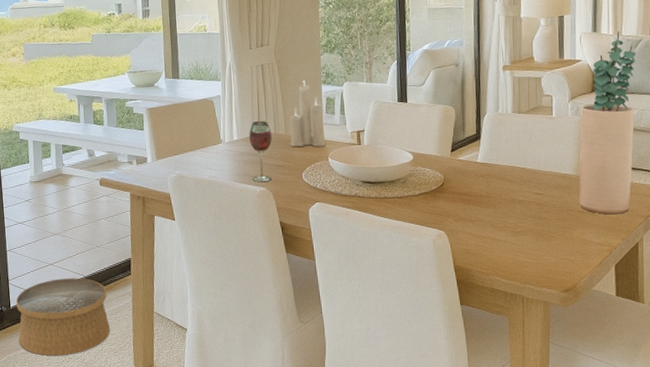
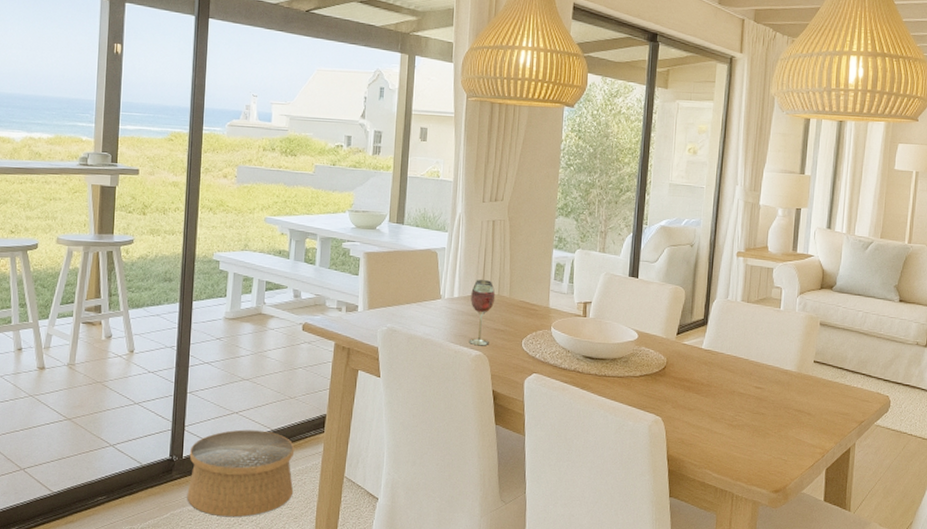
candle: present [290,80,325,148] -> none [513,242,551,315]
vase: present [578,31,636,215] -> none [797,231,866,417]

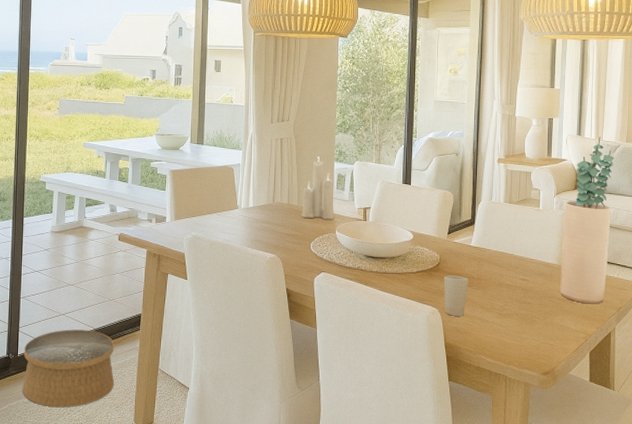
wineglass: present [468,280,496,346] -> none [263,191,286,249]
candle: none [513,242,551,315] -> present [302,156,334,220]
cup: none [669,381,698,426] -> present [444,275,469,316]
vase: none [797,231,866,417] -> present [559,136,614,304]

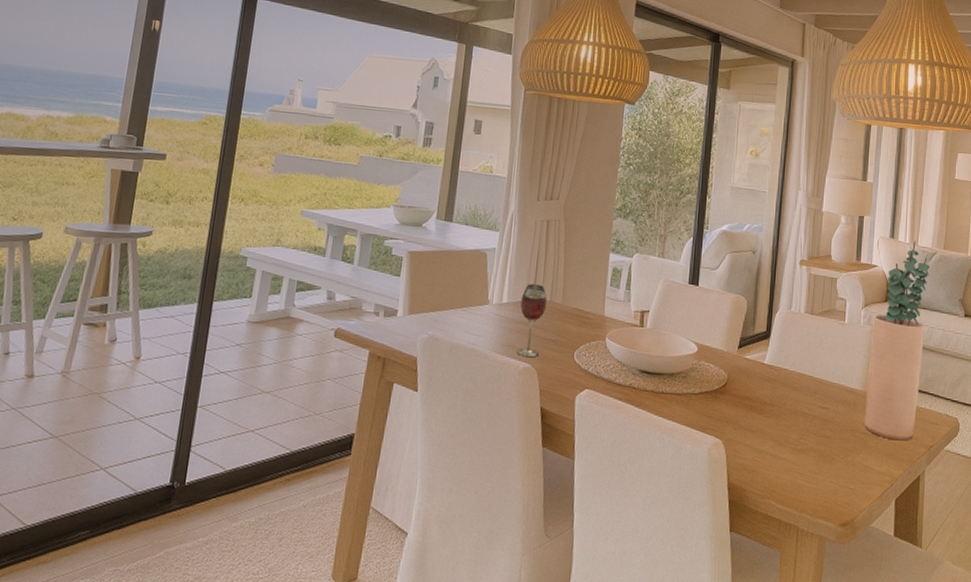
woven basket: present [22,329,115,408] -> none [185,451,316,556]
wineglass: none [263,191,286,249] -> present [516,284,548,358]
candle: present [302,156,334,220] -> none [566,245,607,325]
cup: present [444,275,469,316] -> none [730,399,760,450]

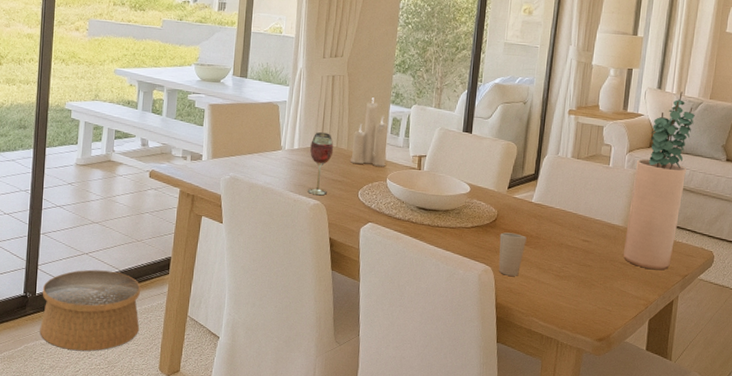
woven basket: none [185,451,316,556] -> present [40,269,141,351]
candle: none [566,245,607,325] -> present [350,97,388,168]
cup: none [730,399,760,450] -> present [498,232,527,276]

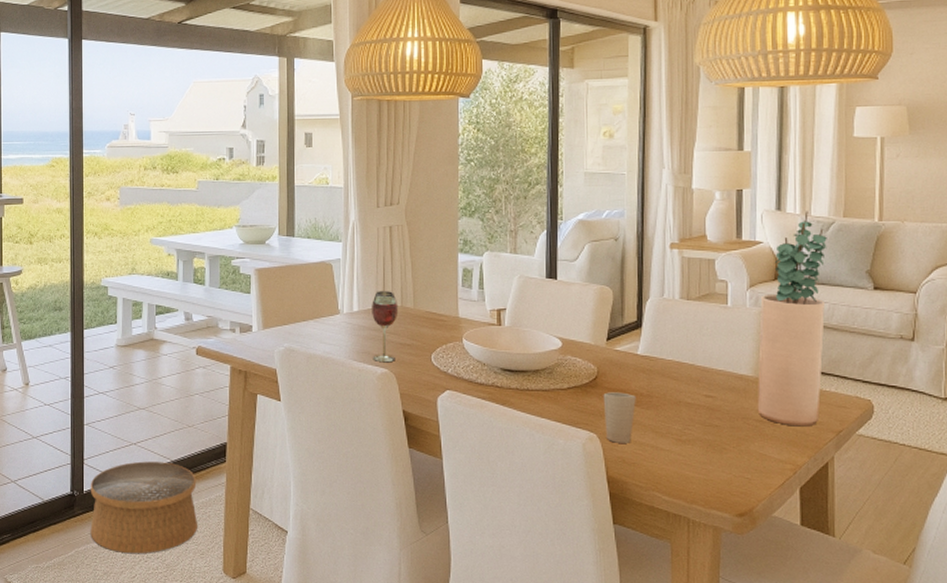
candle: present [350,97,388,168] -> none [419,247,460,326]

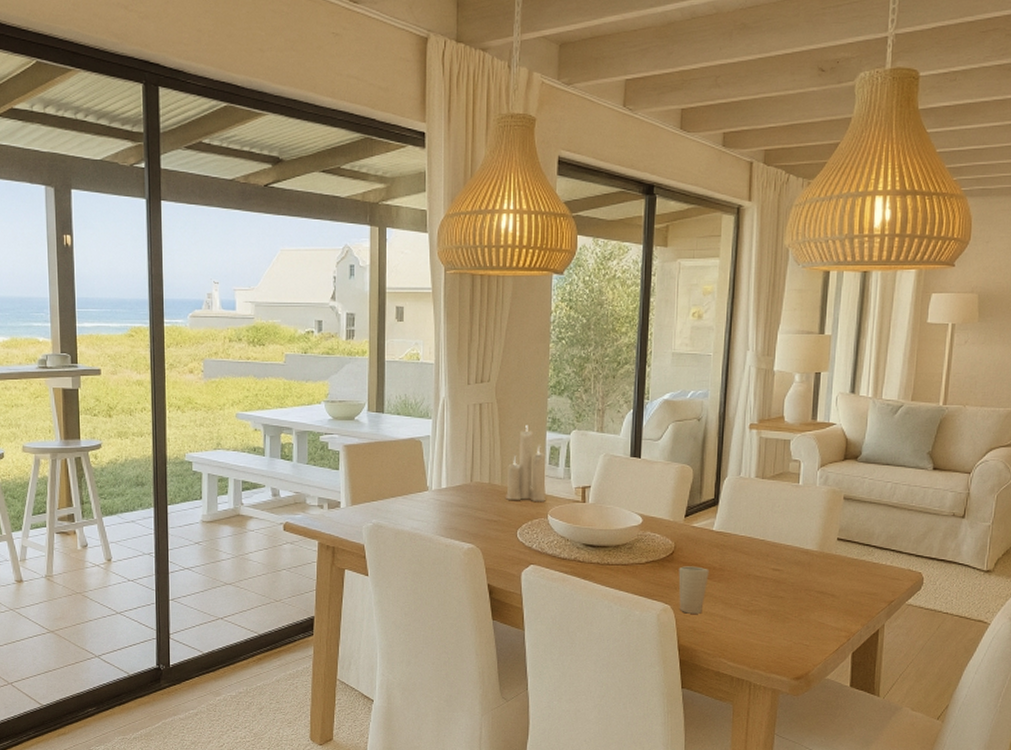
woven basket: present [90,461,197,554] -> none [176,635,285,724]
wineglass: present [372,291,399,363] -> none [460,468,486,538]
candle: none [419,247,460,326] -> present [506,425,546,503]
vase: present [757,211,827,427] -> none [819,394,895,597]

